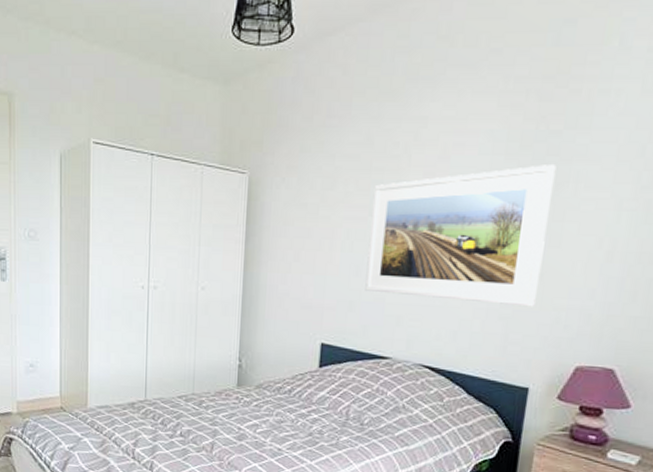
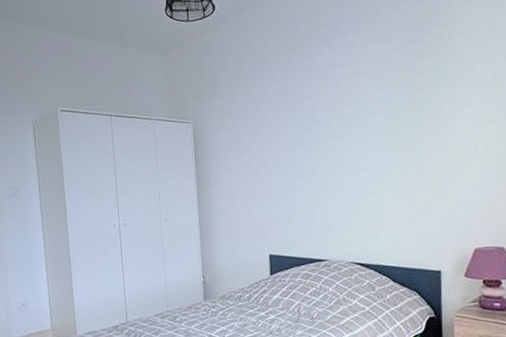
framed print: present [365,165,557,307] -> none [294,92,435,208]

